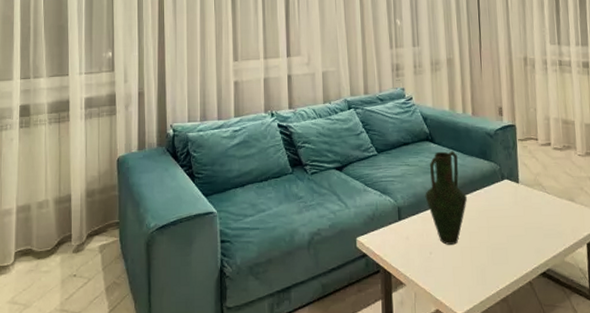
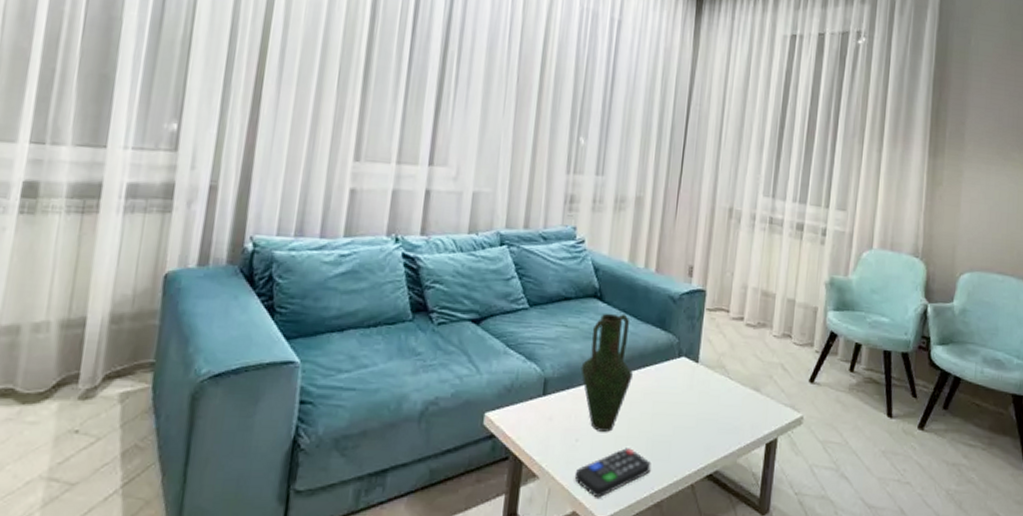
remote control: none [433,256,494,298] -> present [574,448,651,498]

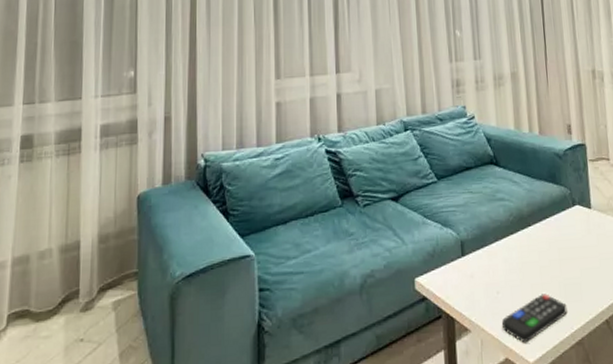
vase: present [581,313,633,432] -> none [490,175,536,282]

